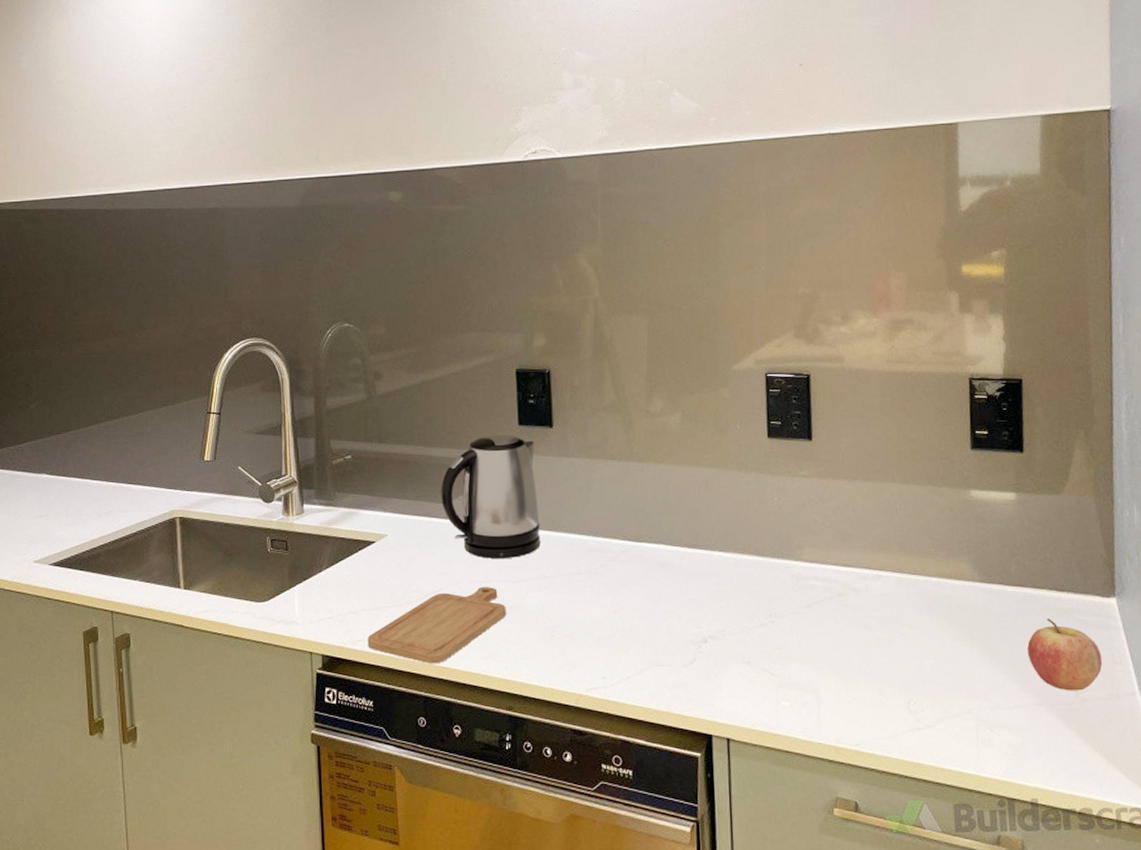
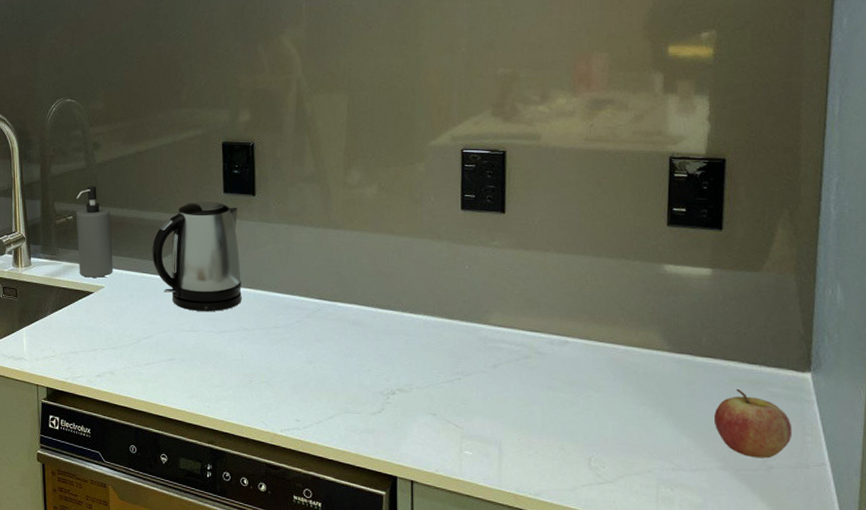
soap dispenser: none [354,420,398,525] -> present [75,186,113,278]
chopping board: present [367,586,506,664] -> none [86,335,209,401]

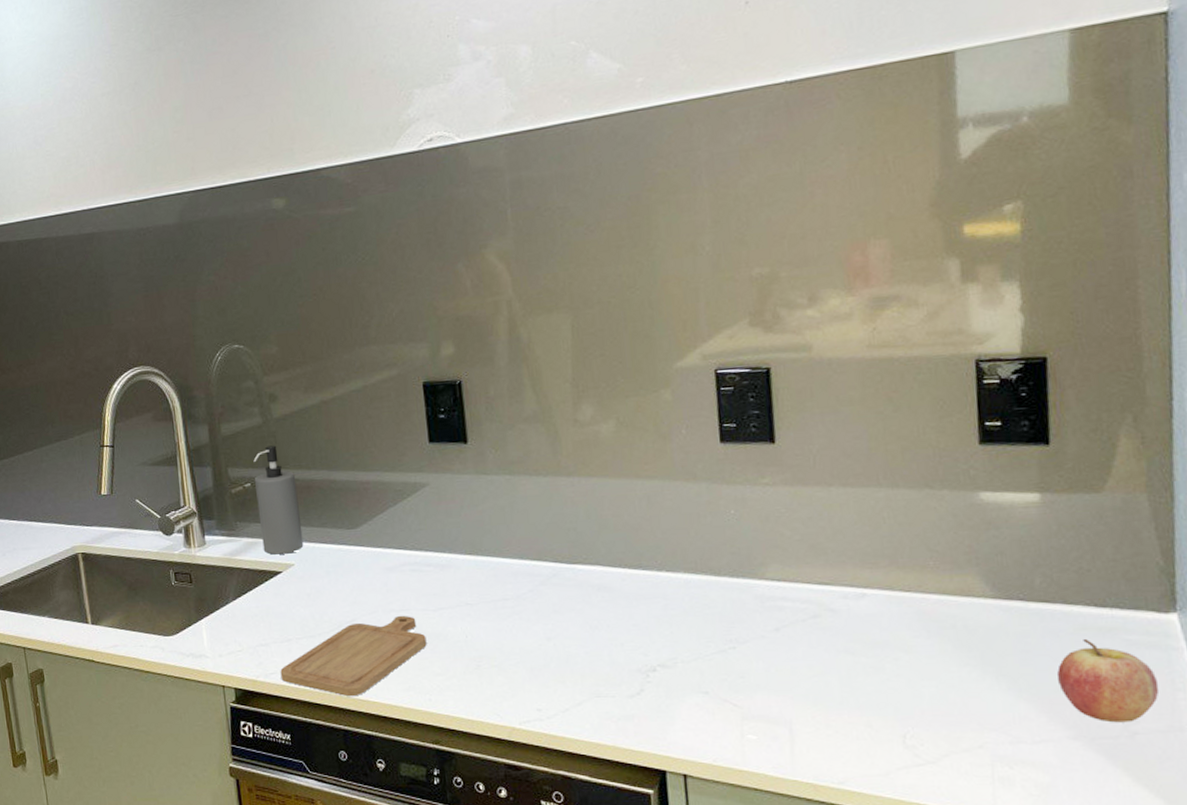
chopping board: none [86,335,209,401] -> present [280,615,427,697]
kettle: present [152,201,242,312] -> none [348,454,461,587]

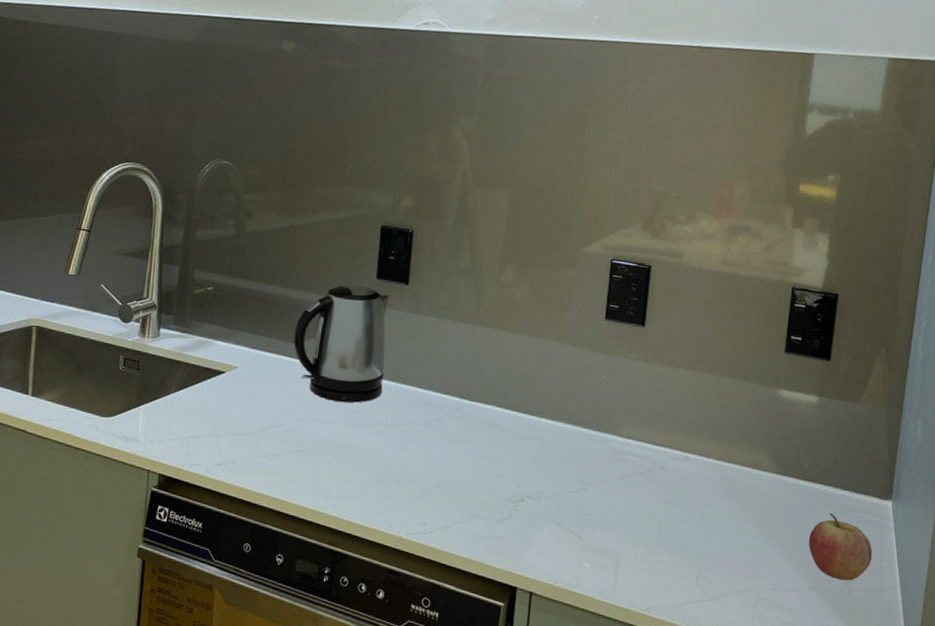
soap dispenser: present [253,445,304,555] -> none [212,256,255,357]
chopping board: present [280,615,427,697] -> none [204,426,342,495]
kettle: none [348,454,461,587] -> present [293,285,389,403]

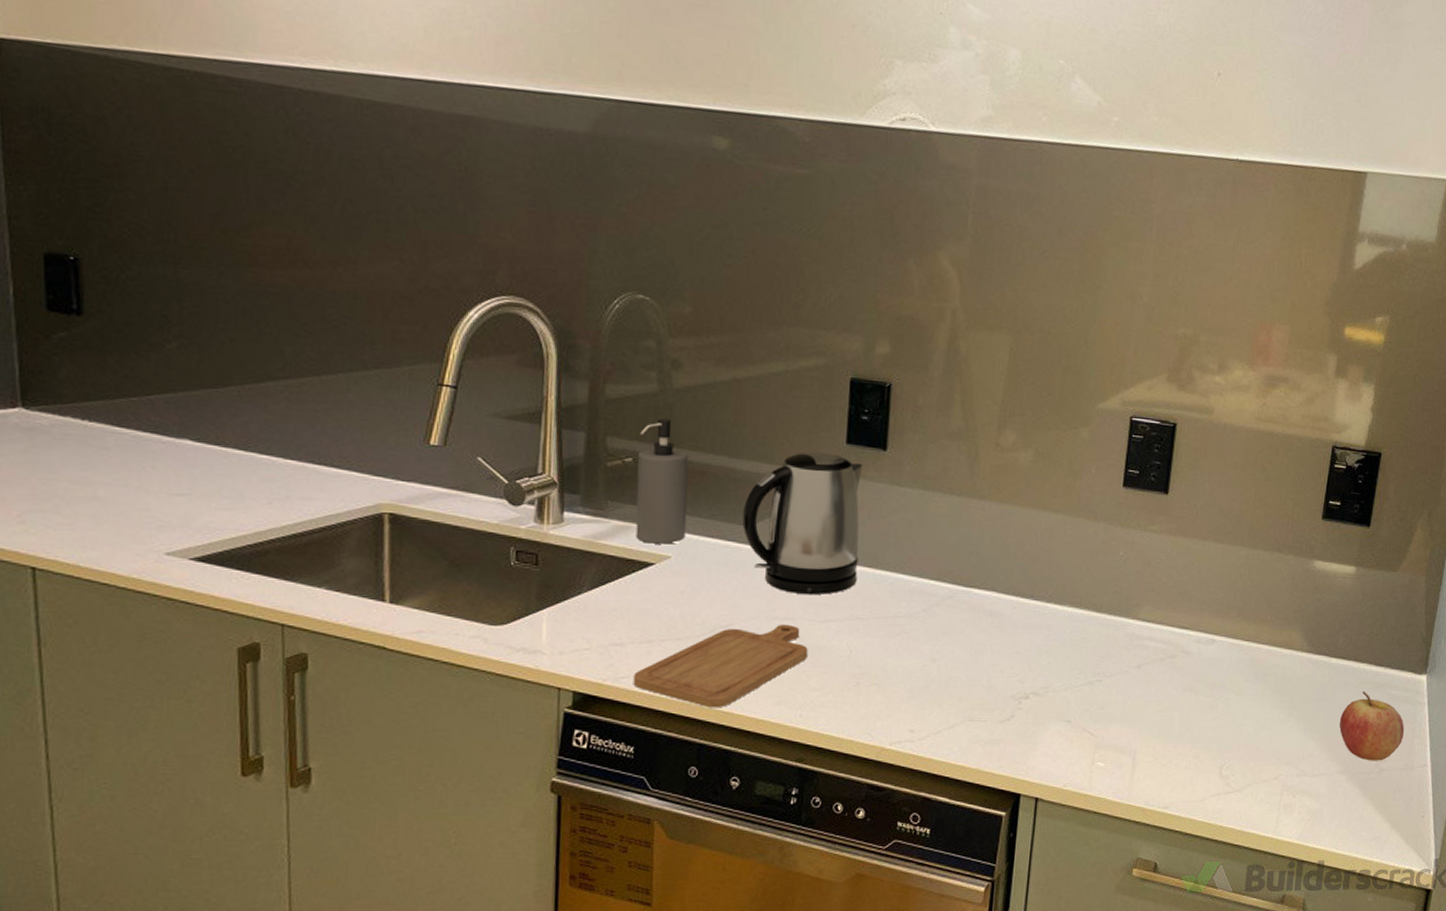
chopping board: none [204,426,342,495] -> present [633,624,808,708]
soap dispenser: none [212,256,255,357] -> present [635,418,689,544]

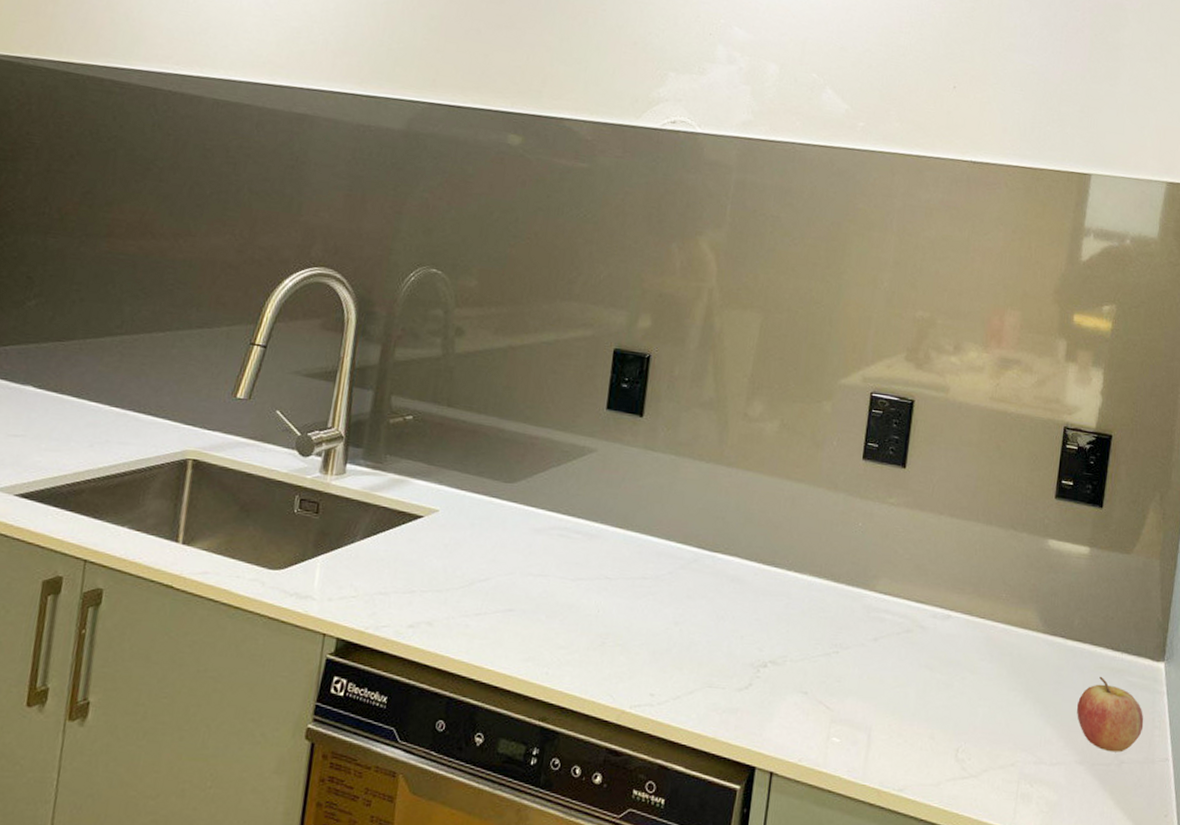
chopping board: present [633,624,808,708] -> none [393,580,558,662]
soap dispenser: present [635,418,689,544] -> none [408,380,464,498]
kettle: present [742,452,862,595] -> none [506,416,620,554]

